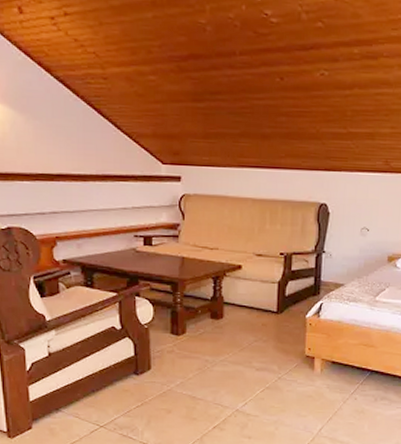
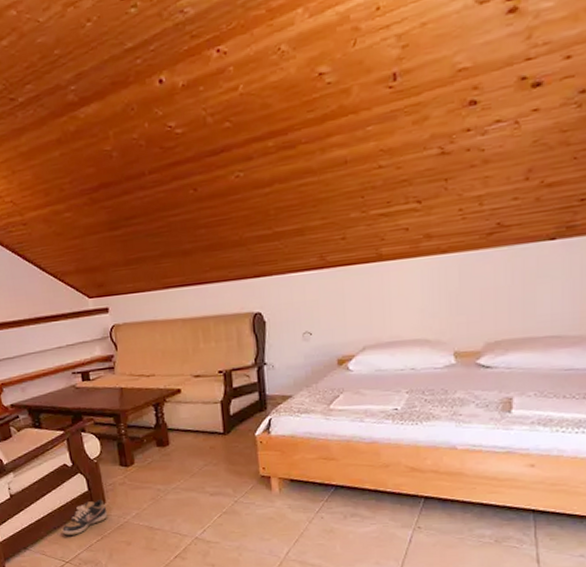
shoe: none [100,364,151,400] -> present [61,498,108,536]

